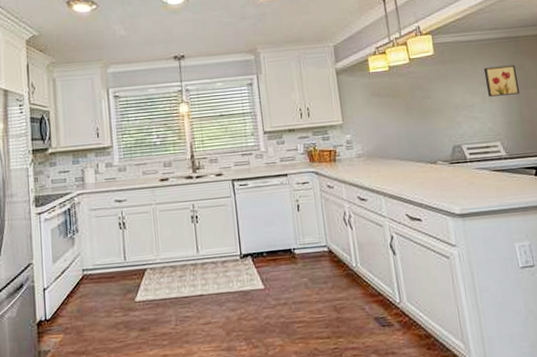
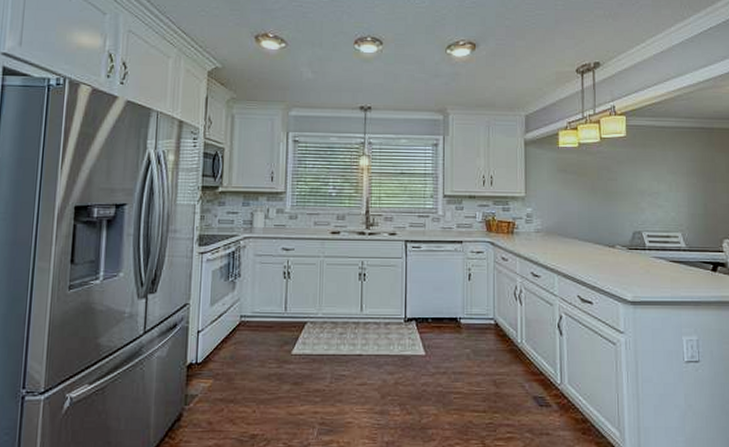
wall art: present [483,65,519,97] -> none [674,156,707,187]

